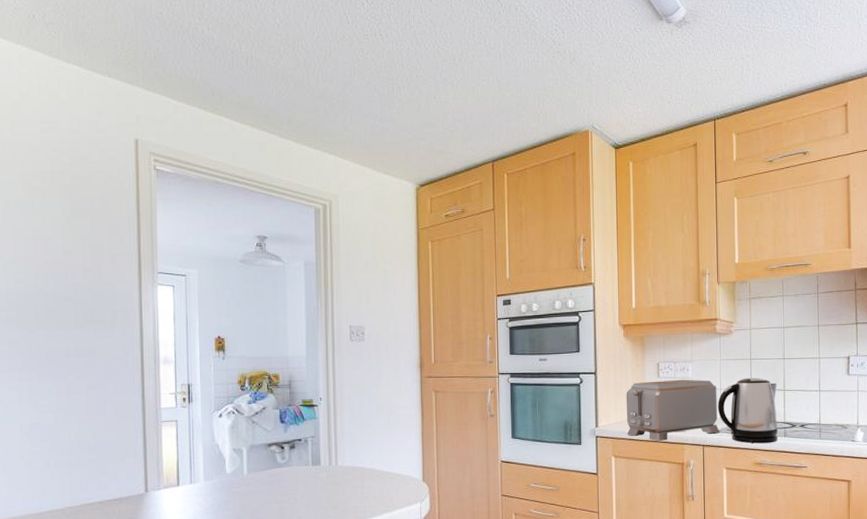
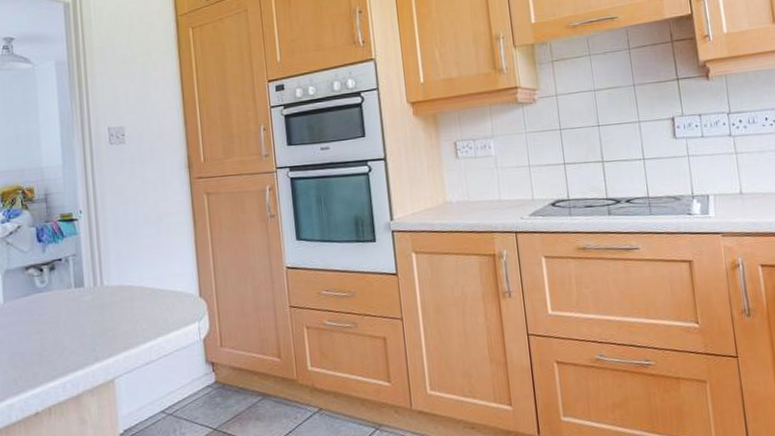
toaster: present [626,379,720,442] -> none [421,157,533,232]
kettle: present [717,377,779,445] -> none [527,149,602,227]

